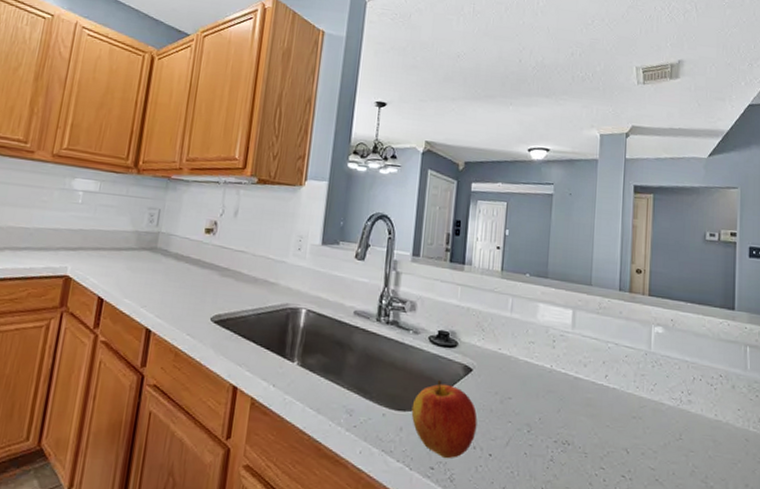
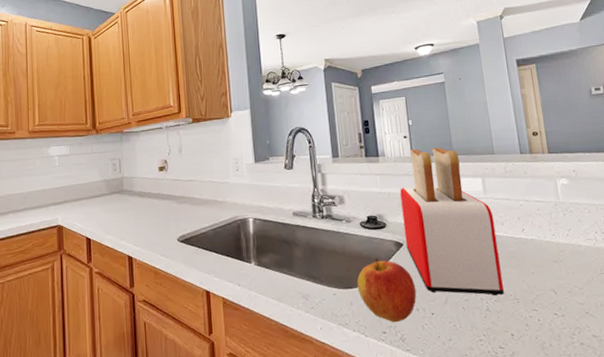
toaster: none [475,263,578,446] -> present [400,147,504,296]

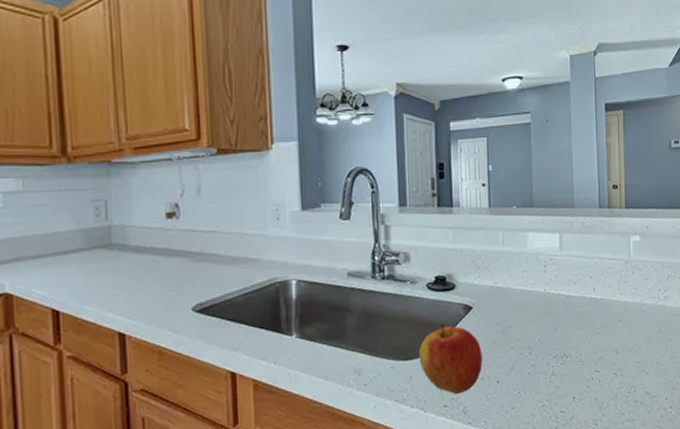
toaster: present [400,147,504,296] -> none [473,198,570,360]

